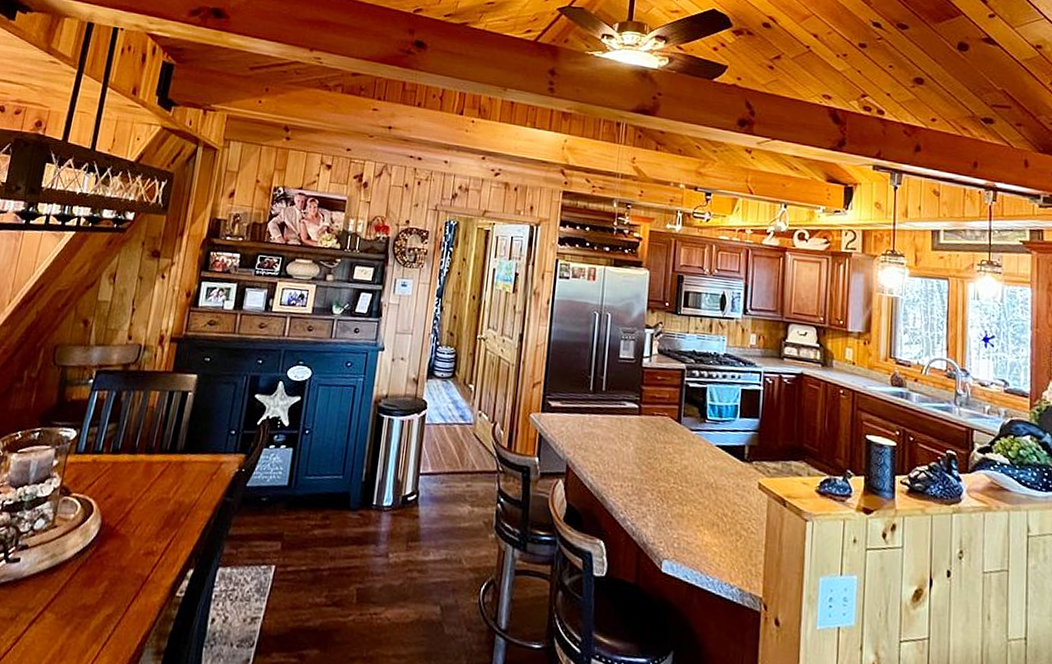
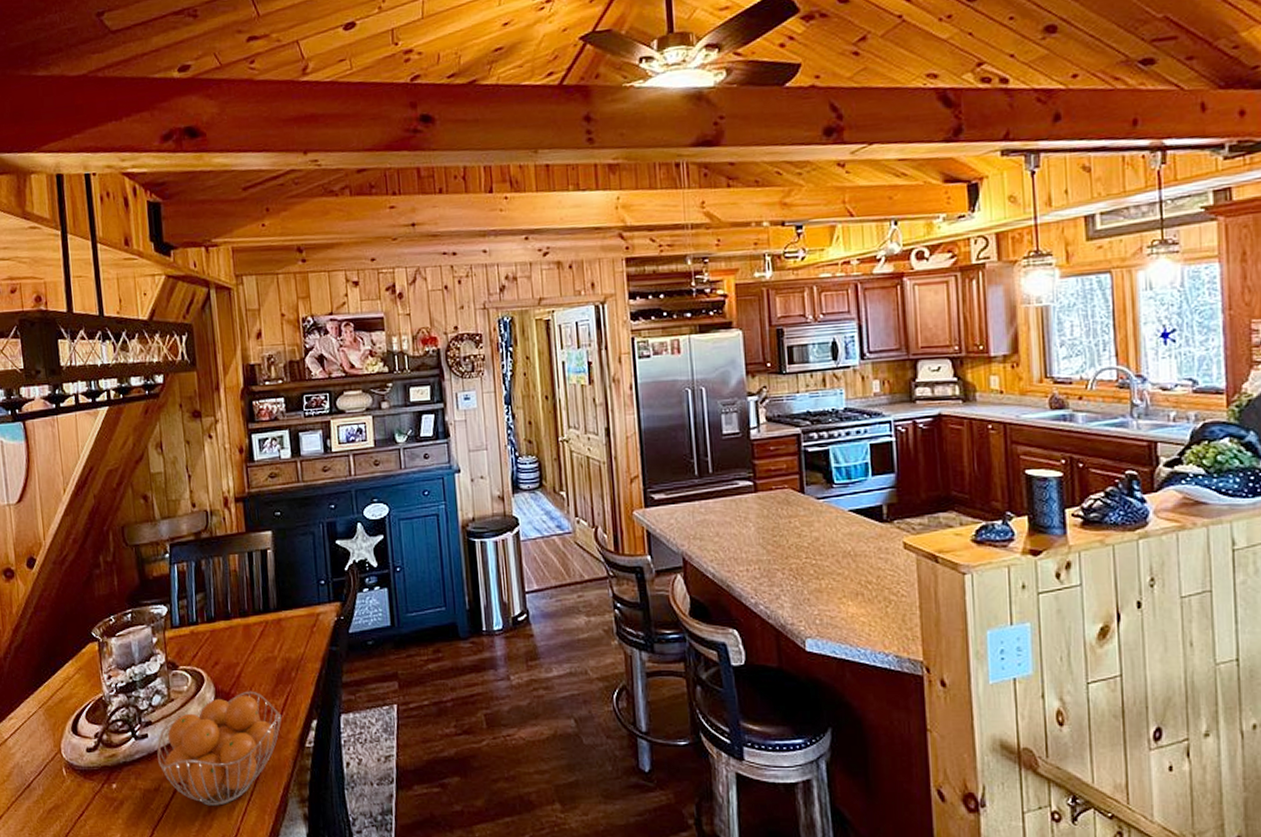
fruit basket: none [22,529,161,646] -> present [157,691,282,806]

